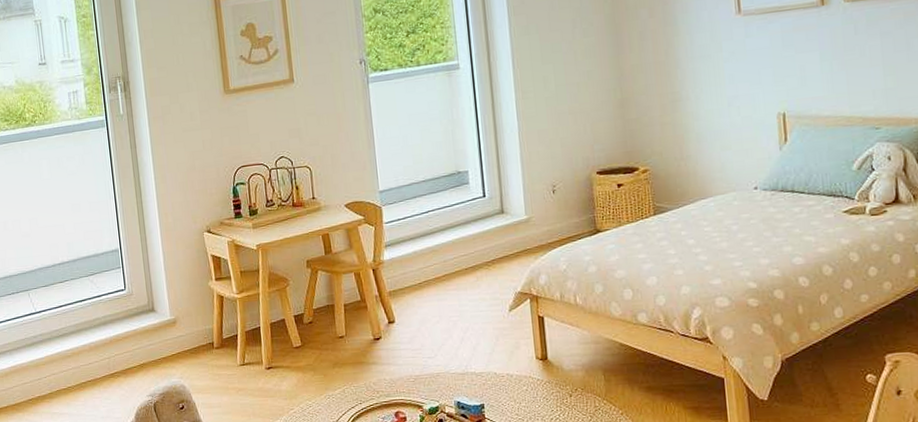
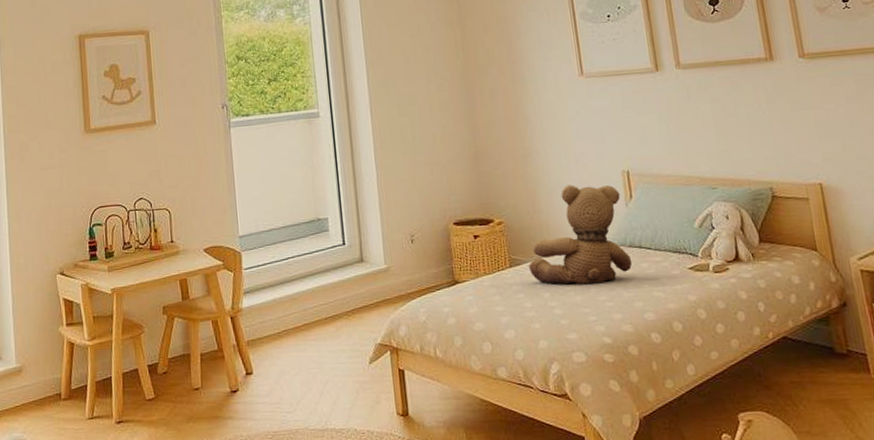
teddy bear: none [674,129,784,232] -> present [529,185,633,285]

